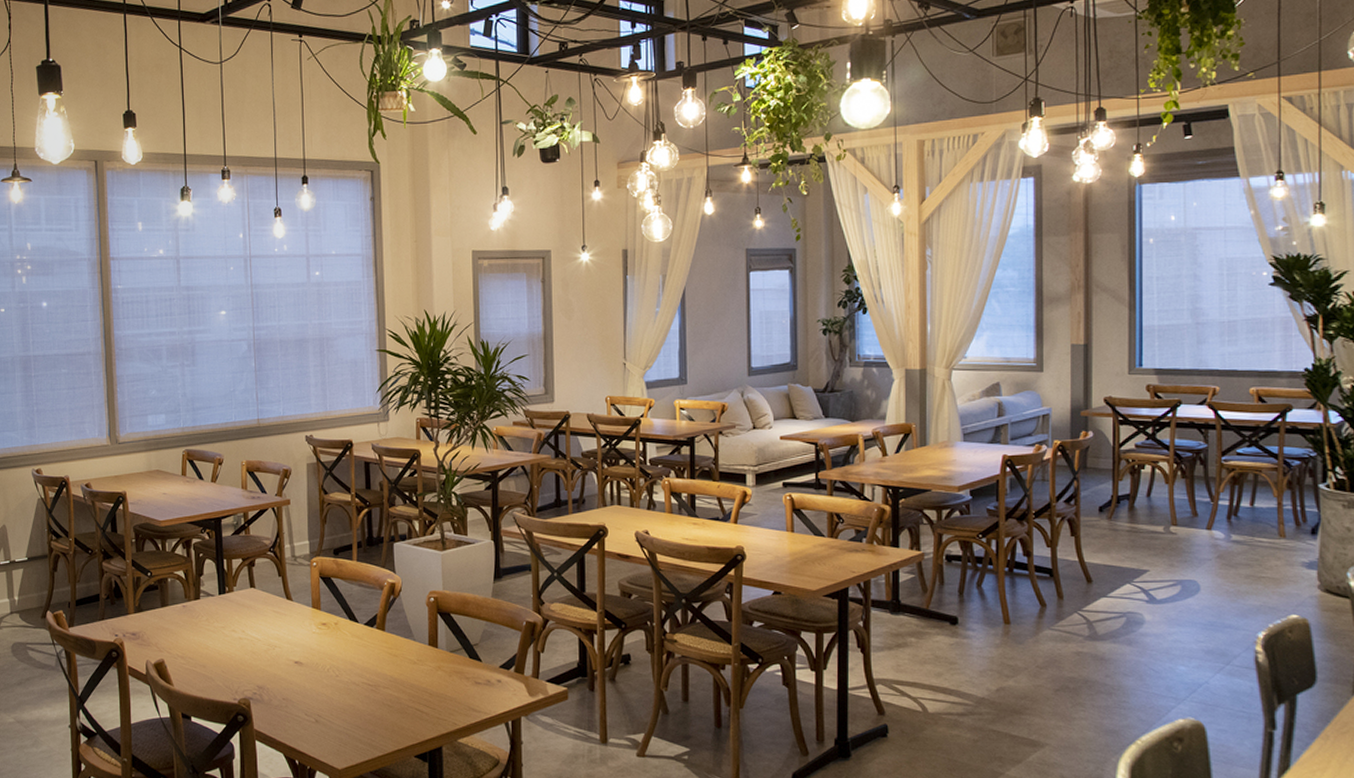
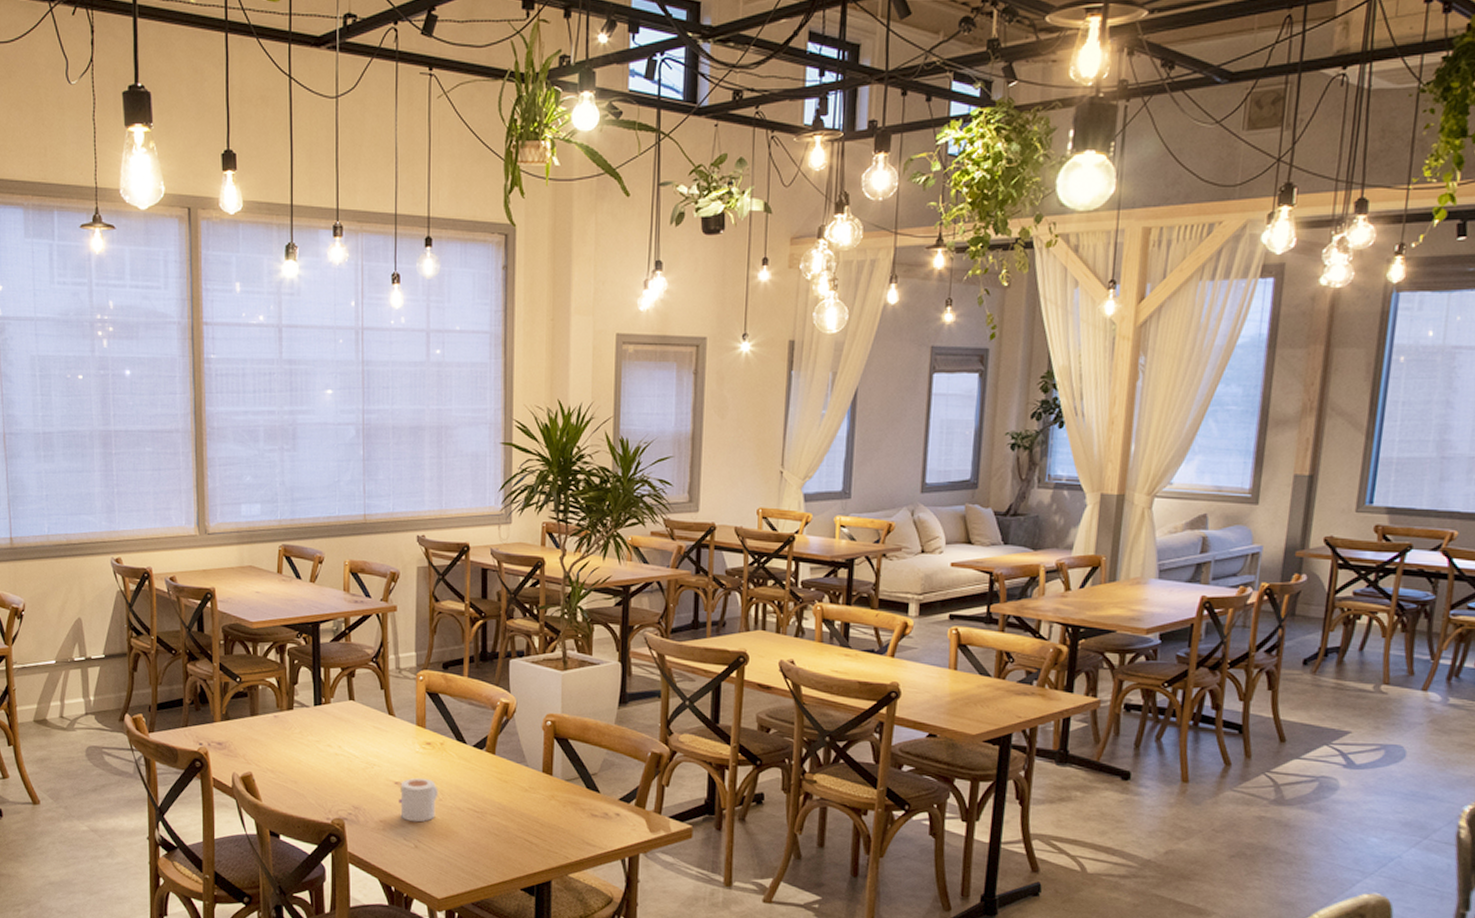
mug: none [299,656,335,698] -> present [399,777,438,823]

